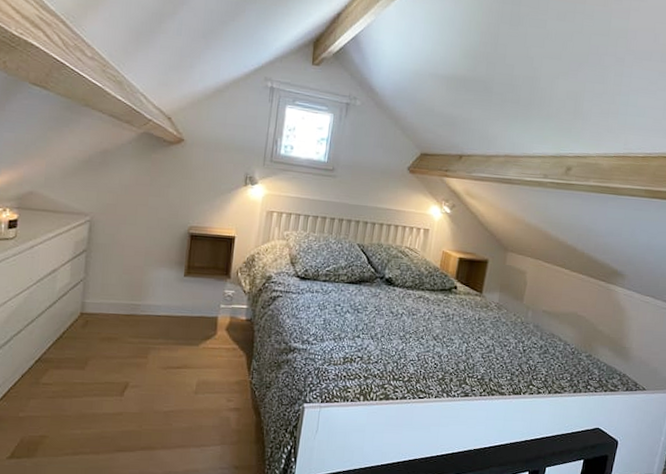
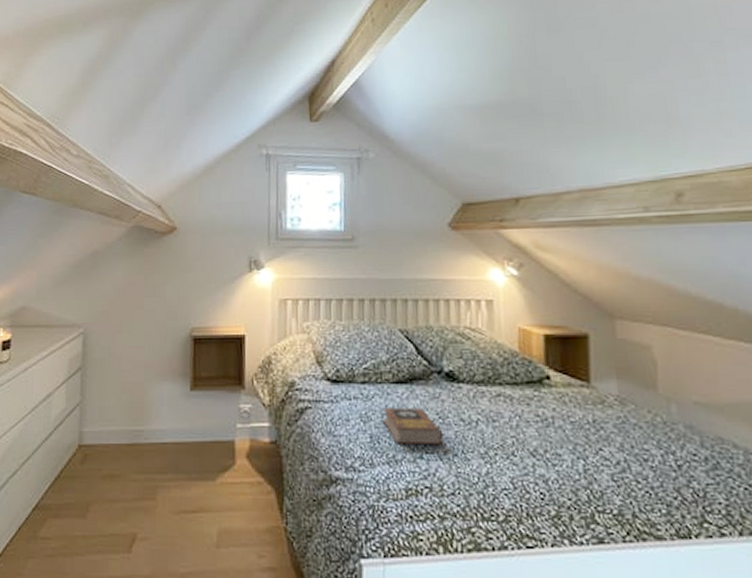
book: none [335,300,377,328] -> present [383,407,444,444]

